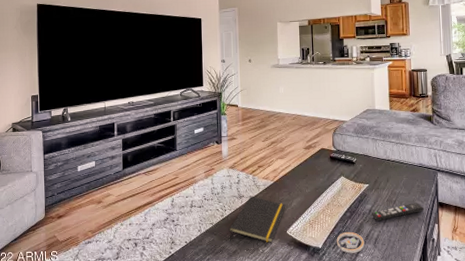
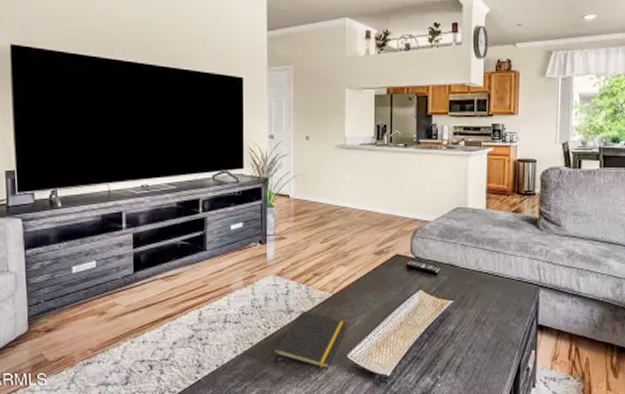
coaster: present [336,232,365,253] -> none [409,358,444,383]
remote control: present [372,203,425,222] -> none [455,325,521,346]

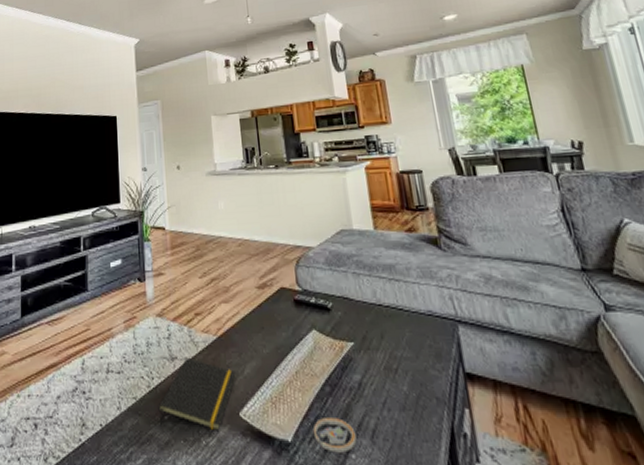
coaster: none [409,358,444,383] -> present [312,418,357,453]

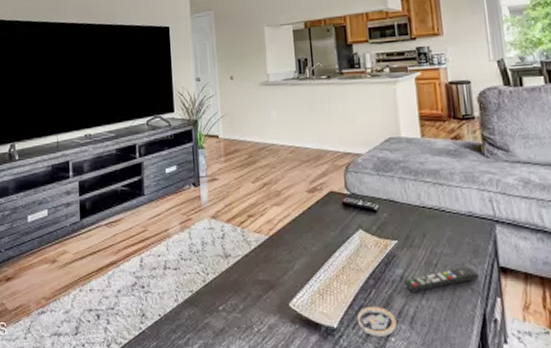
notepad: present [158,357,236,431] -> none [213,255,286,319]
remote control: none [362,373,445,403] -> present [404,267,480,293]

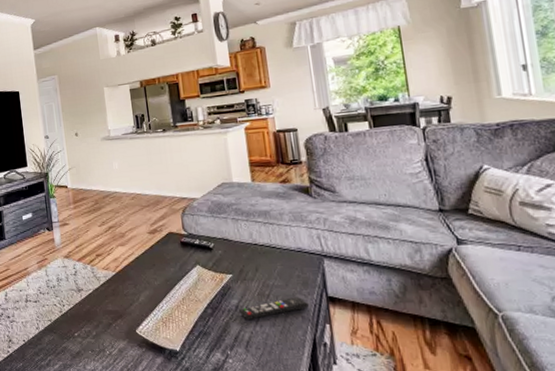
coaster: present [356,307,397,337] -> none [197,333,234,358]

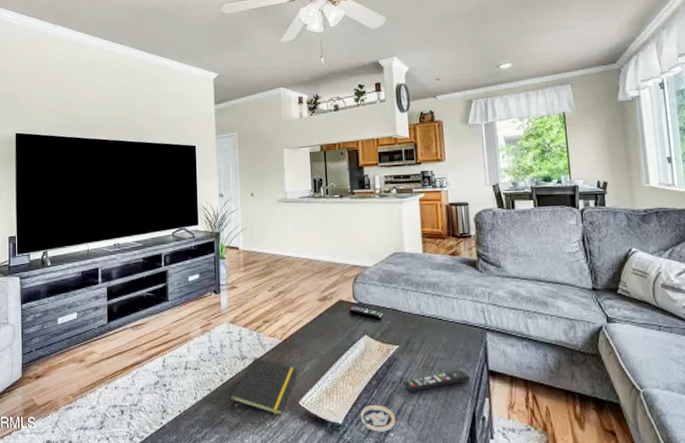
notepad: none [69,289,133,344] -> present [229,357,297,416]
coaster: none [197,333,234,358] -> present [360,405,396,432]

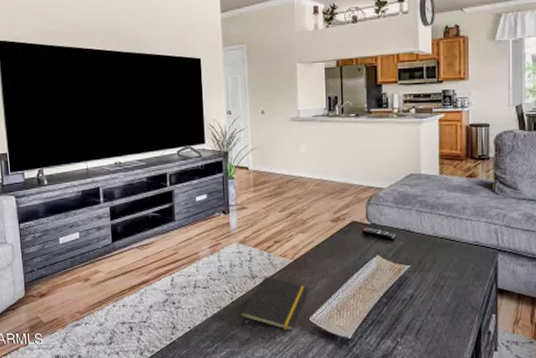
coaster: present [360,405,396,432] -> none [369,321,404,346]
remote control: present [403,370,471,393] -> none [413,289,480,310]

